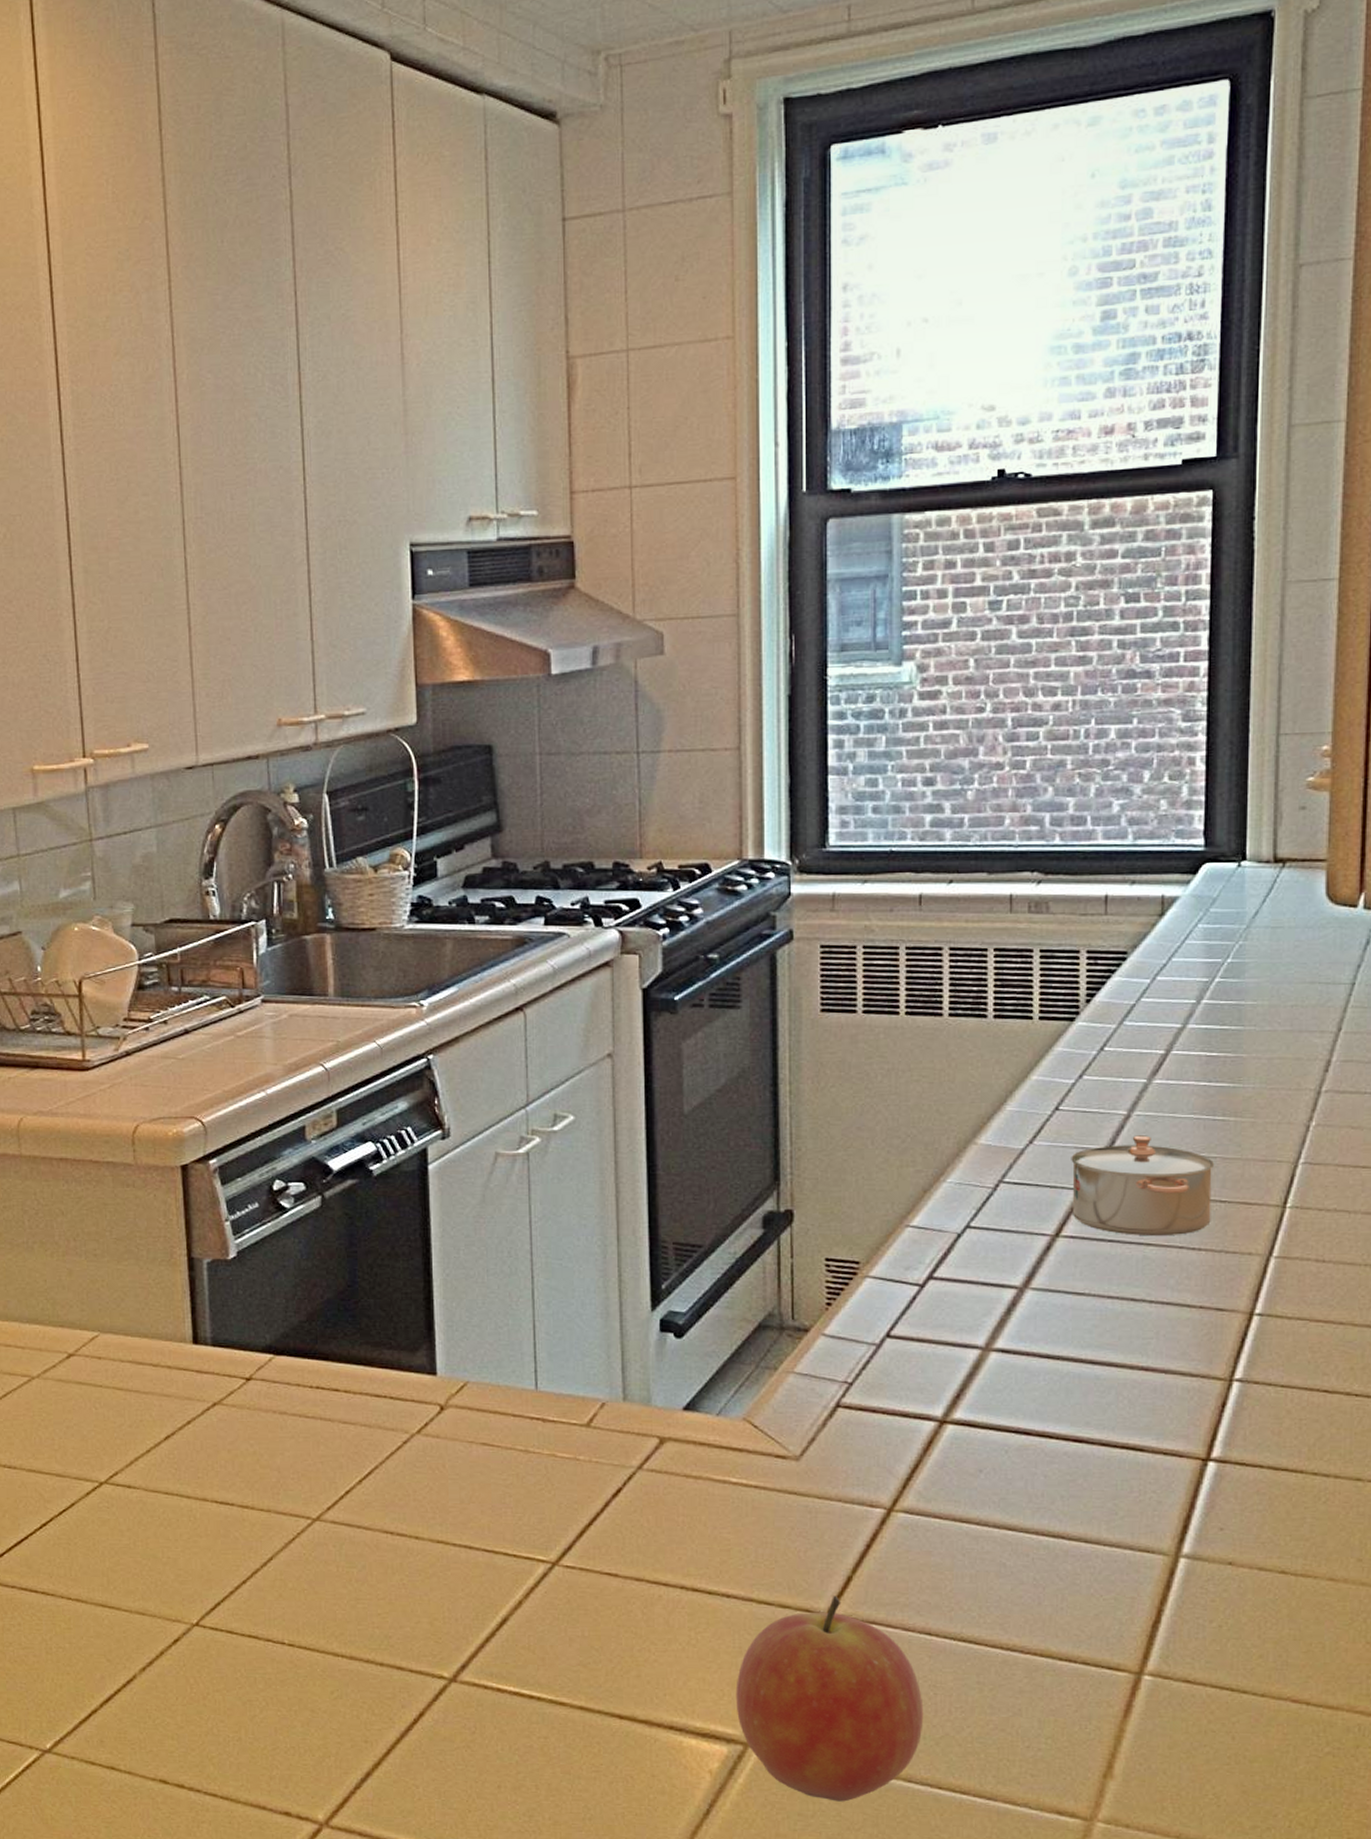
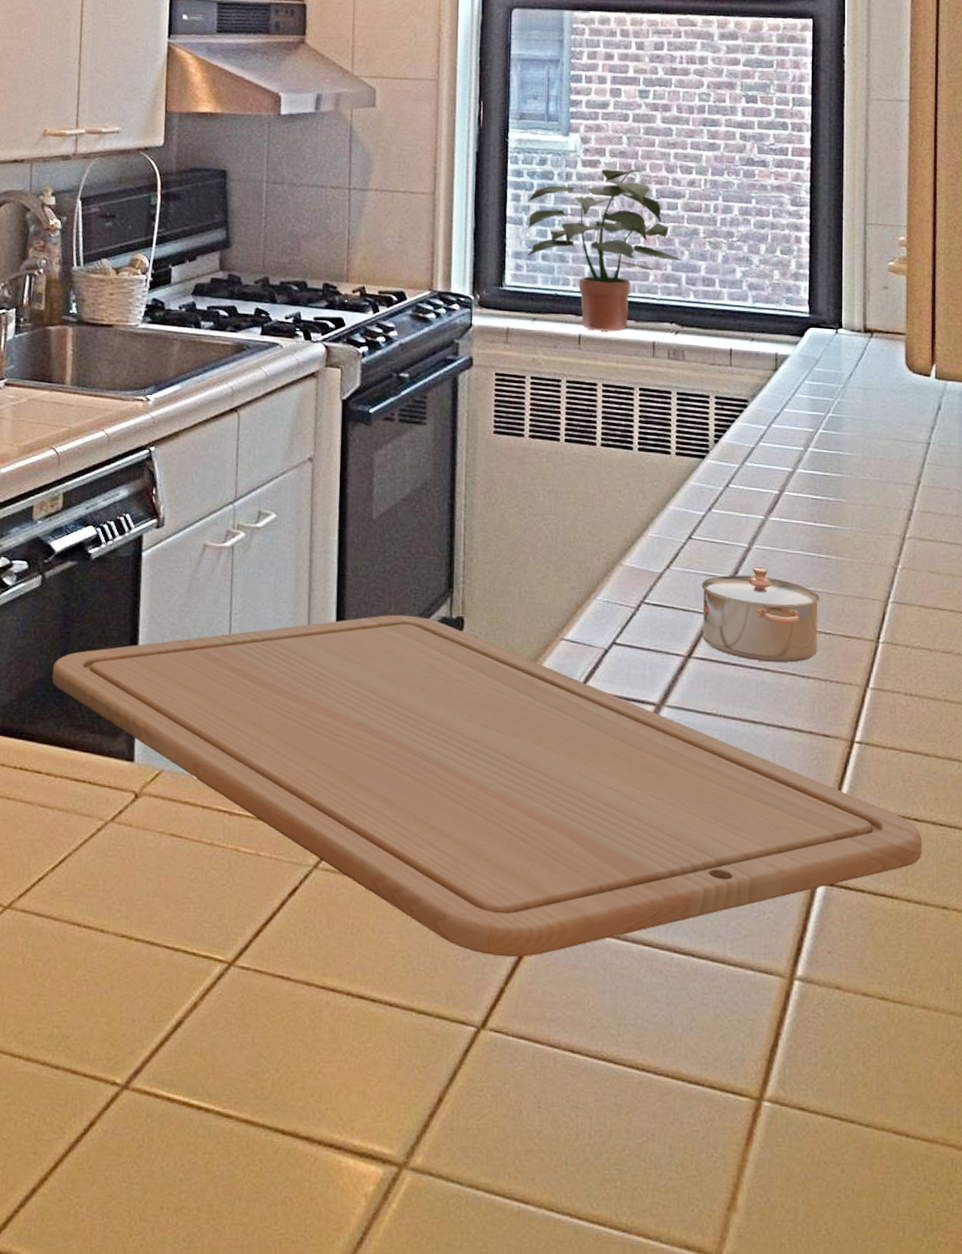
chopping board: none [341,1211,1334,1547] -> present [52,614,923,957]
fruit: present [735,1595,924,1802] -> none [393,1007,566,1232]
potted plant: none [853,695,1047,888] -> present [527,168,684,332]

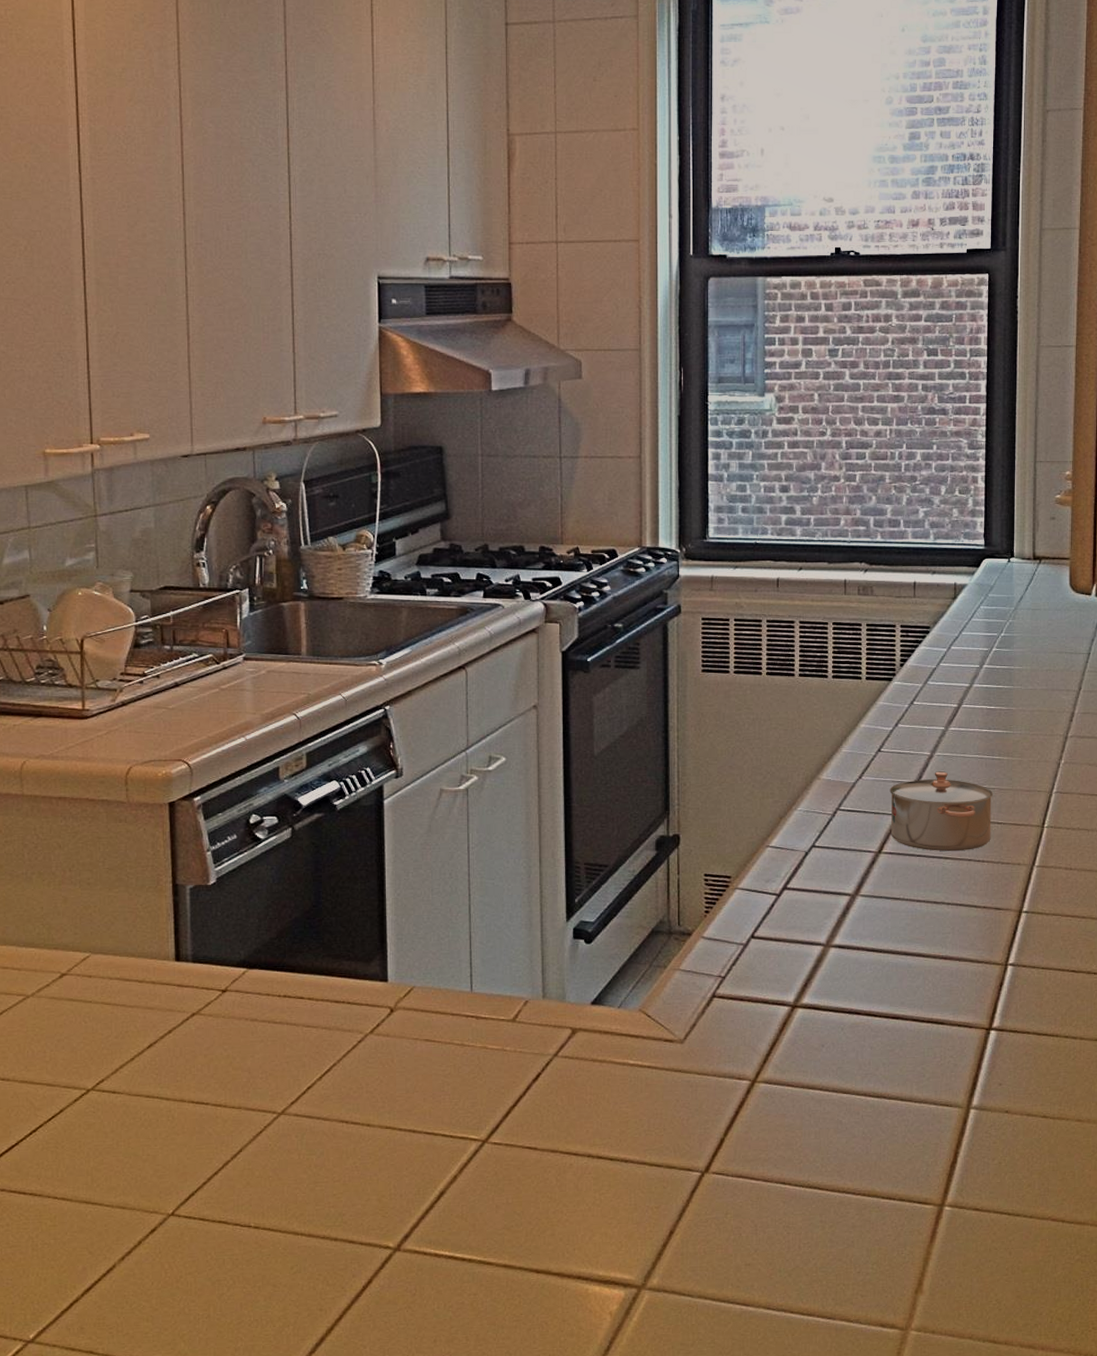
chopping board: present [52,614,923,957] -> none [307,836,1079,1114]
potted plant: present [527,168,684,332] -> none [727,422,871,574]

